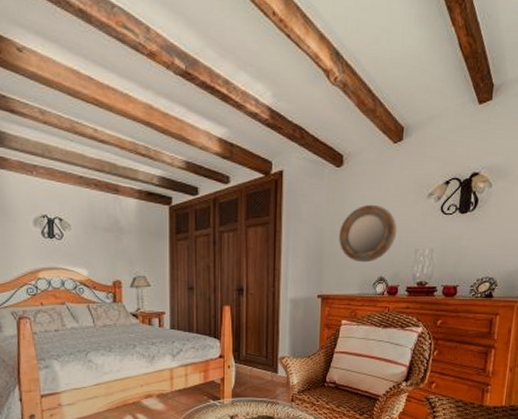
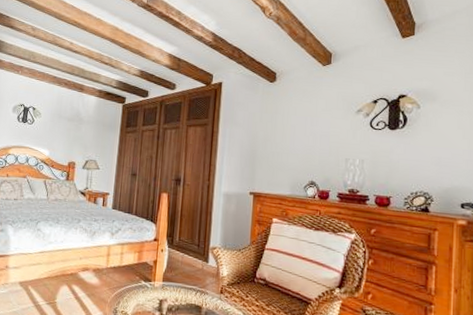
home mirror: present [339,204,397,263] -> none [271,115,327,167]

